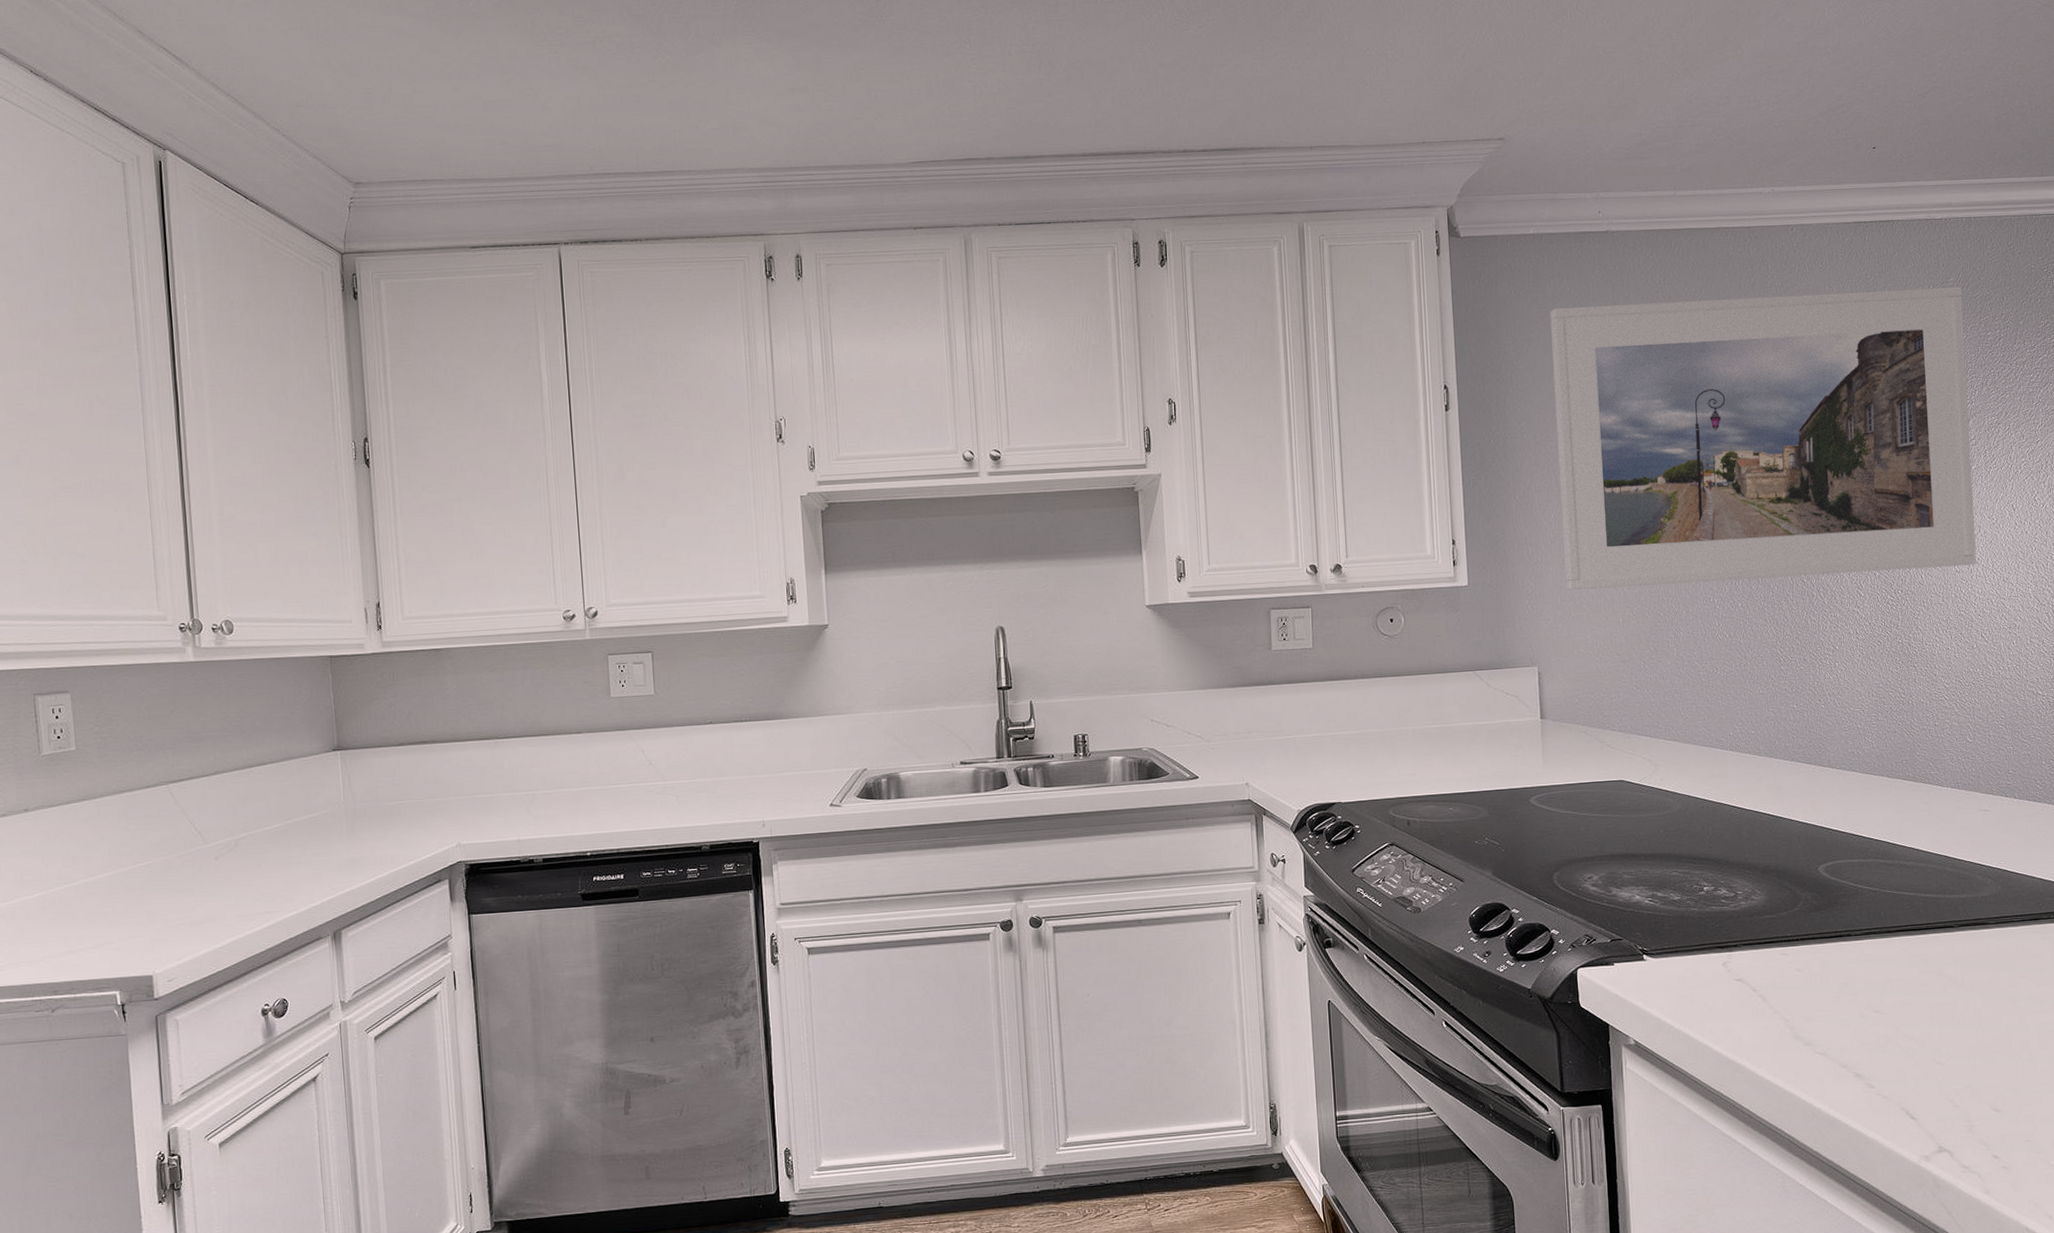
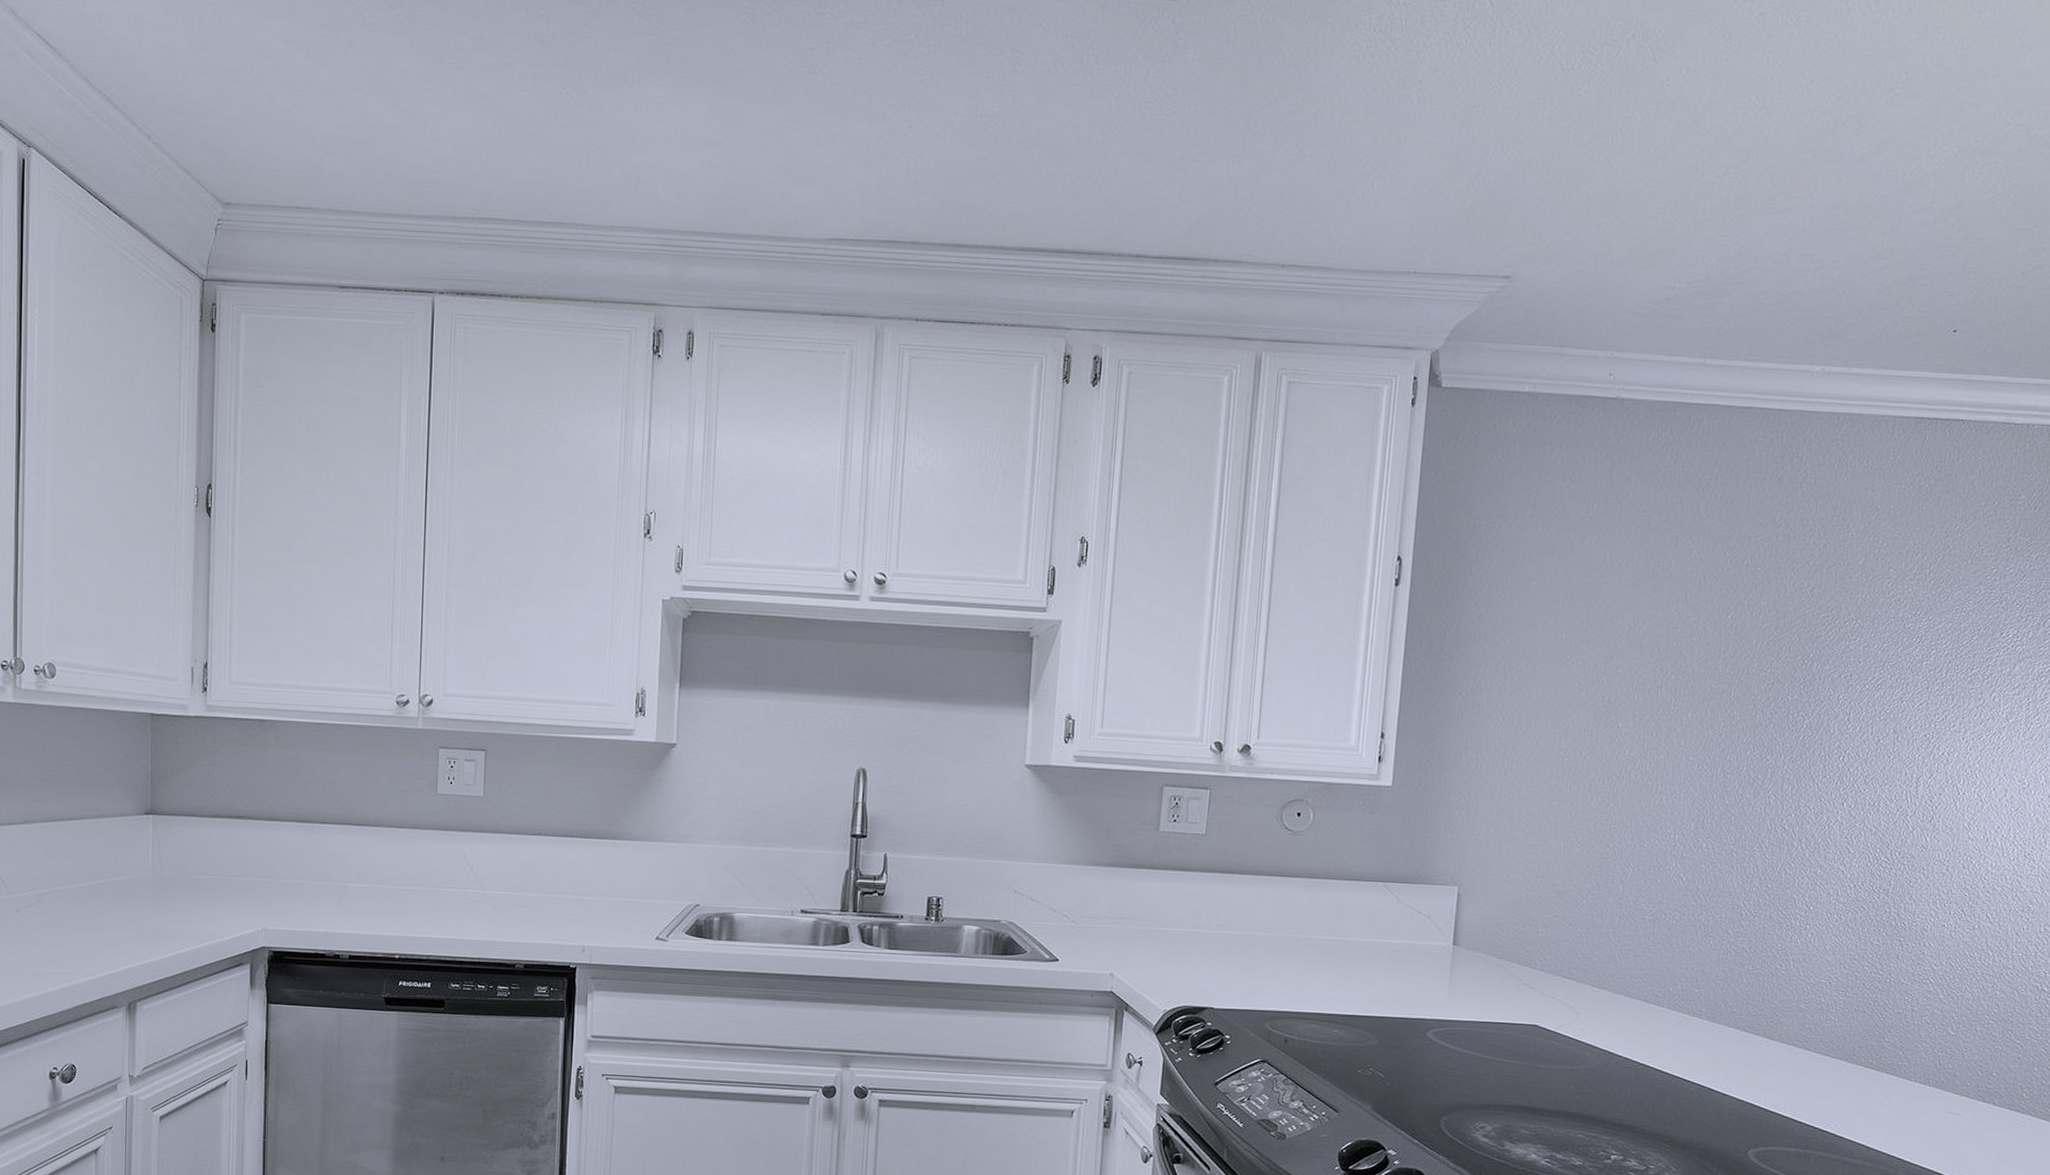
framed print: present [1550,286,1976,590] -> none [1504,481,2033,834]

